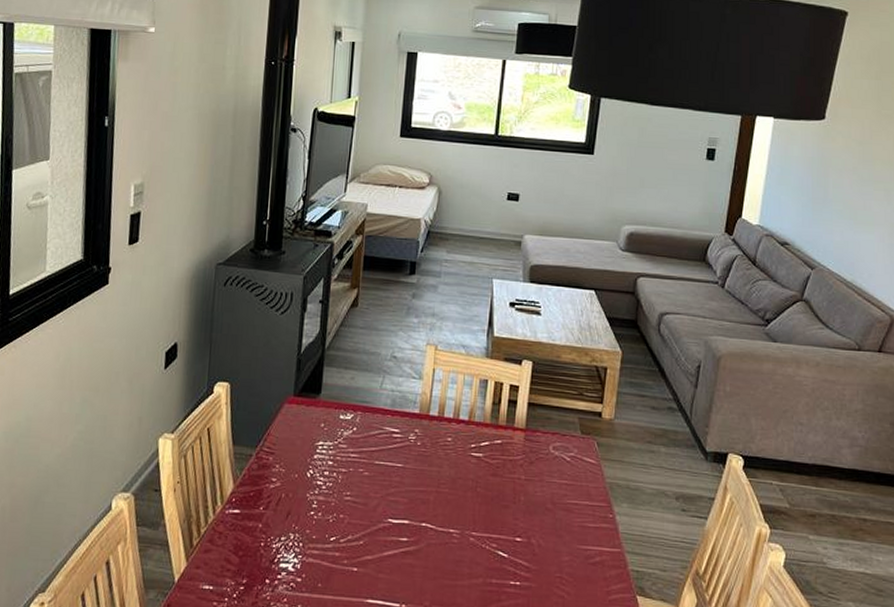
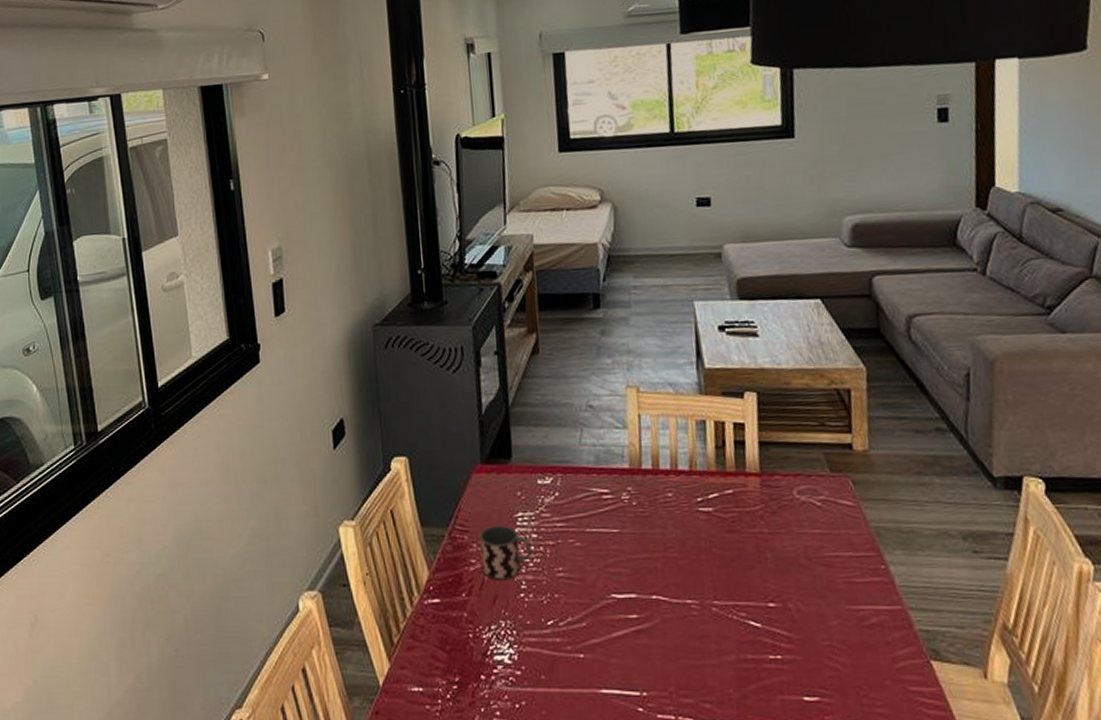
cup: none [280,450,327,499] -> present [479,525,533,580]

